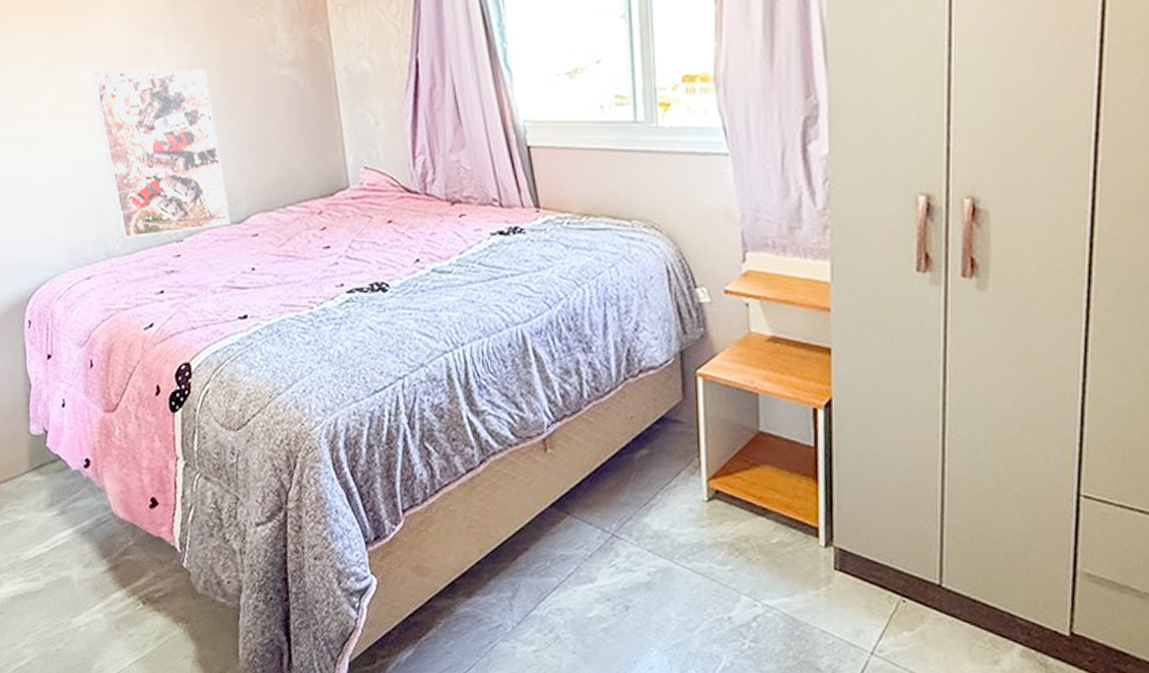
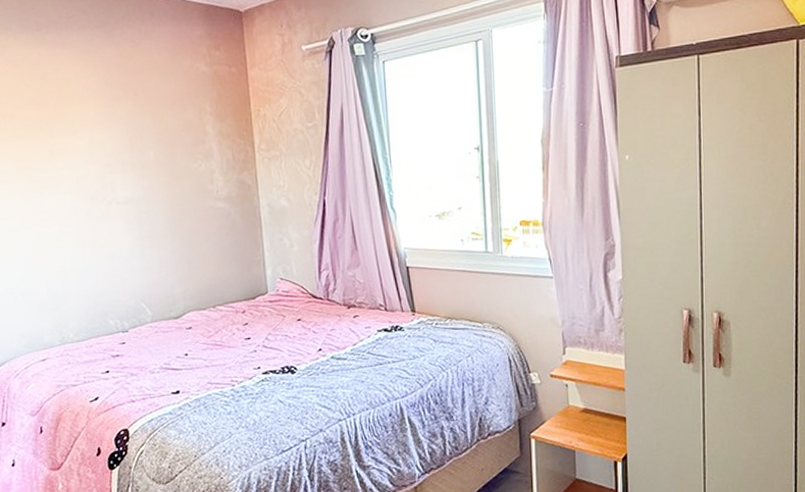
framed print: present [89,68,230,240] -> none [56,195,169,330]

